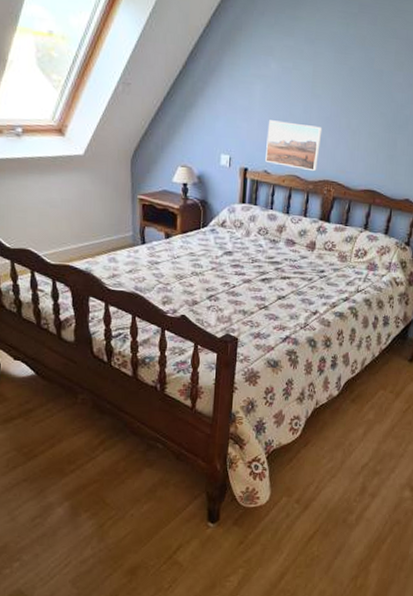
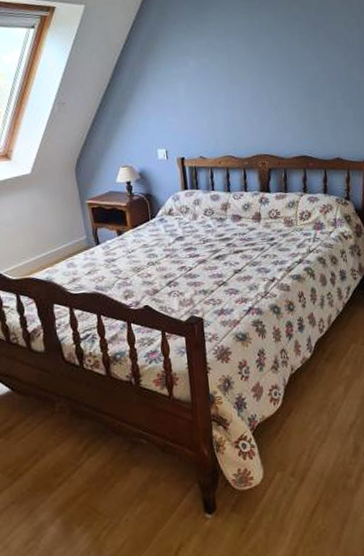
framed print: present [265,120,323,171] -> none [196,108,249,149]

